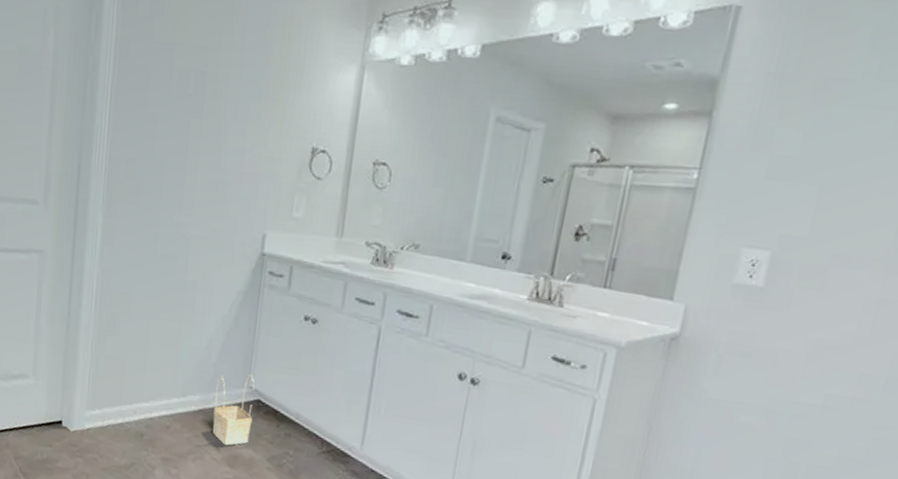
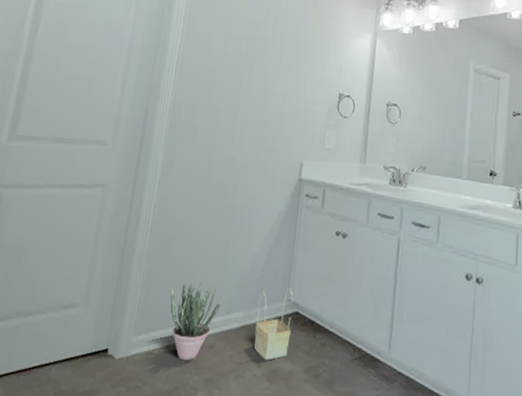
potted plant: none [121,359,176,439] -> present [170,281,222,361]

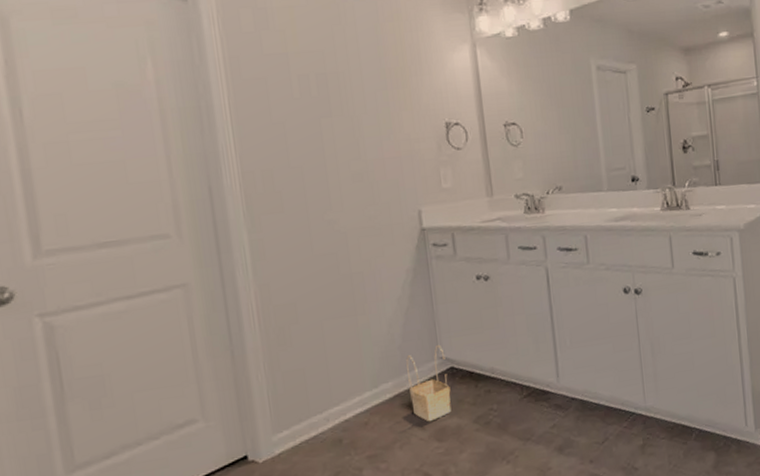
potted plant: present [170,281,222,361] -> none [303,363,366,446]

